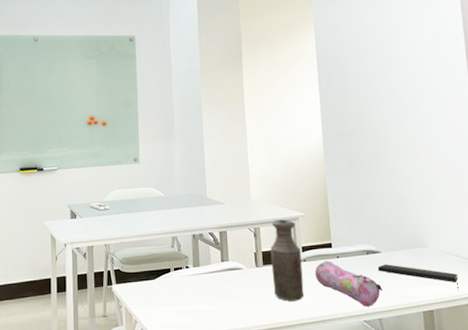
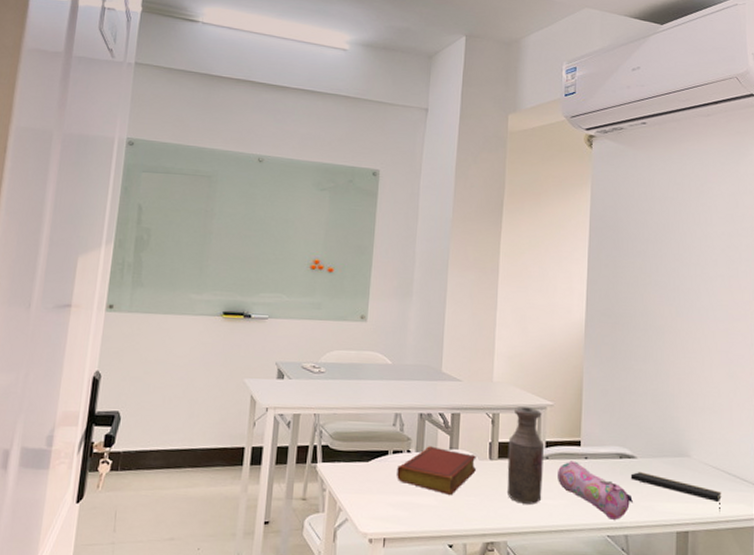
book: none [179,261,245,300] -> present [397,446,476,495]

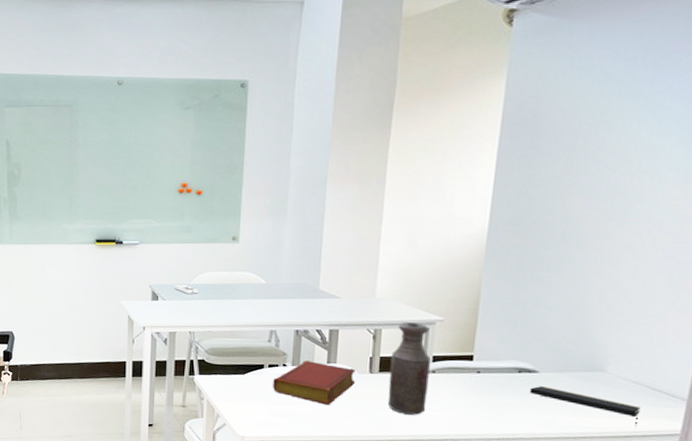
pencil case: present [558,461,633,520] -> none [444,375,530,431]

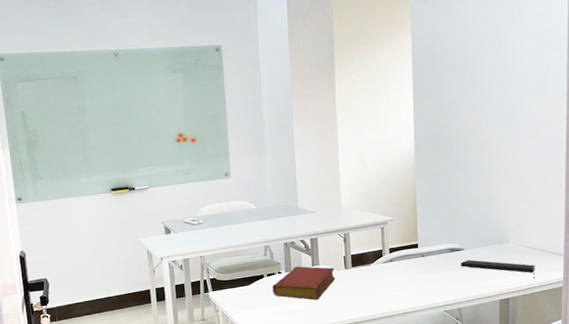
bottle: present [387,322,431,415] -> none [359,224,390,298]

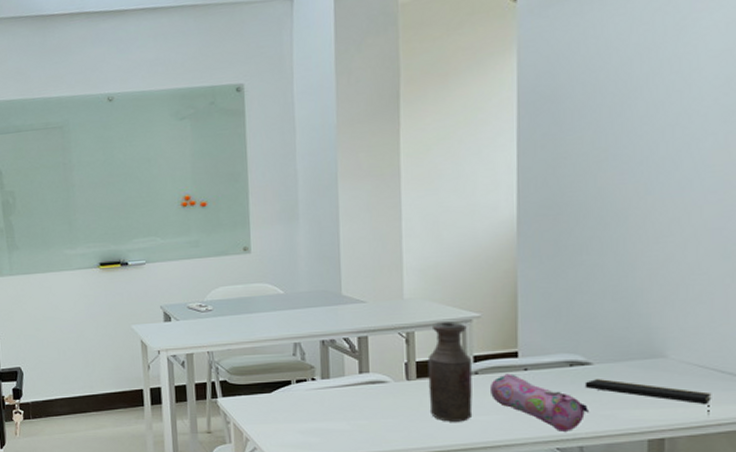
book: present [272,266,335,300] -> none [303,372,391,419]
bottle: none [359,224,390,298] -> present [427,321,473,422]
pencil case: none [401,260,463,299] -> present [491,374,588,431]

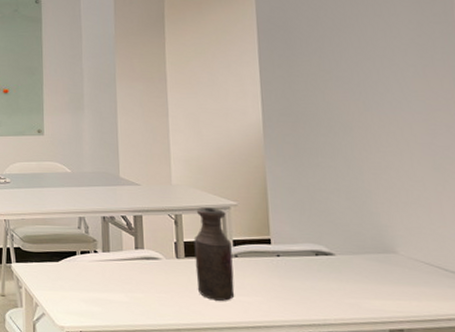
pencil case: present [491,374,588,431] -> none [249,258,335,317]
notepad: present [584,379,712,415] -> none [329,269,440,309]

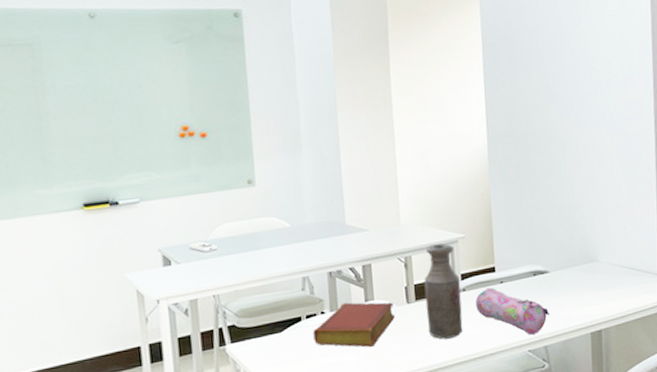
book: none [86,246,163,292] -> present [313,302,395,347]
pencil case: none [249,258,335,317] -> present [476,287,549,335]

